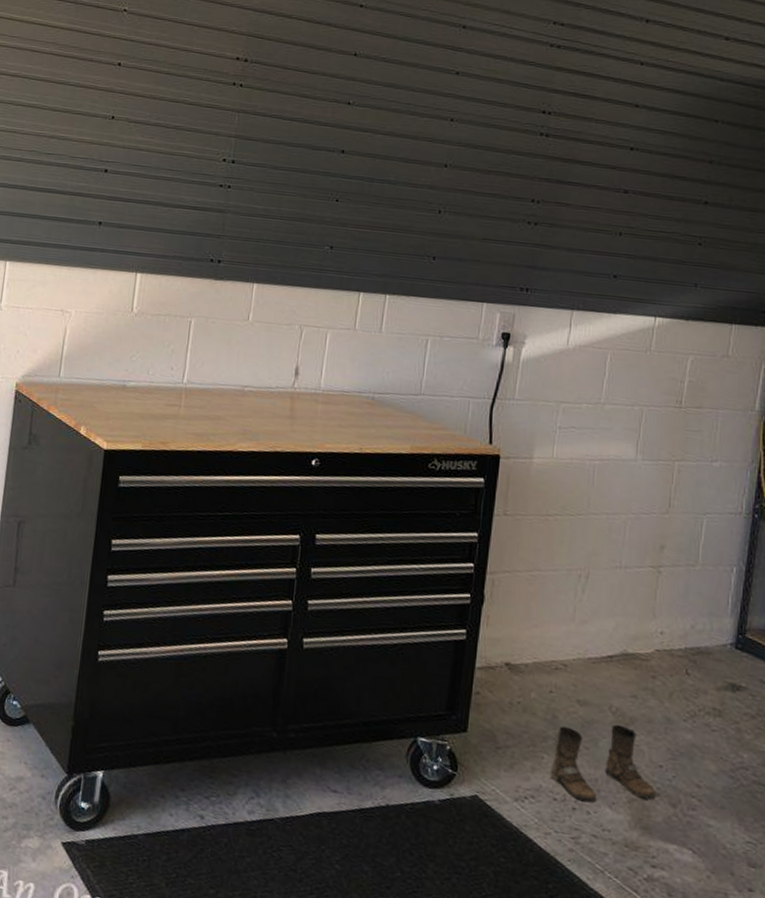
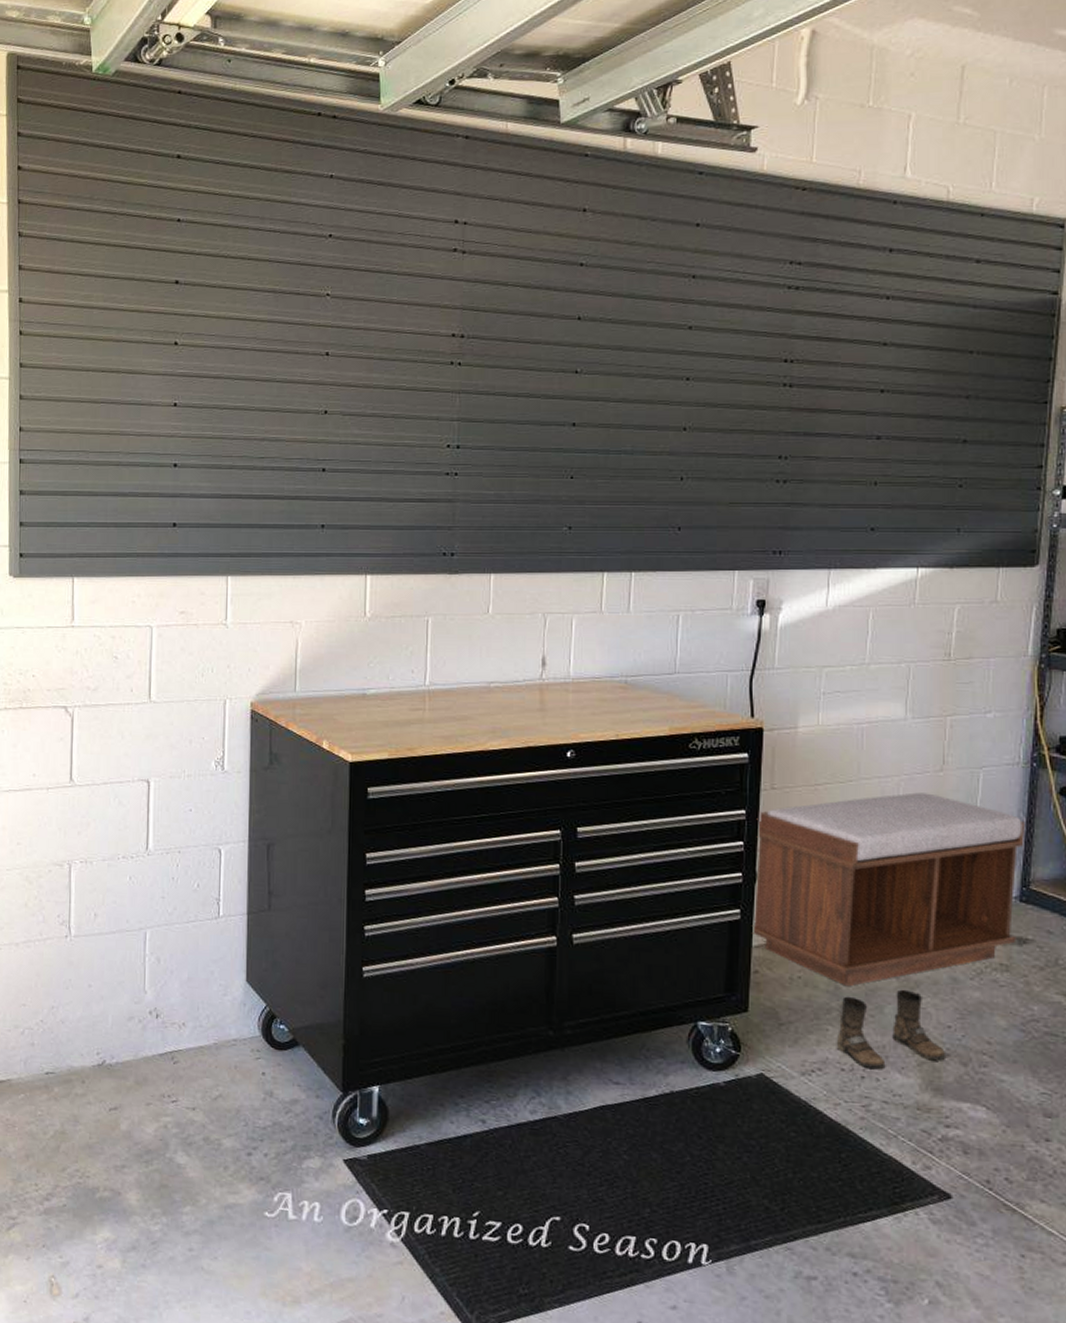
bench: none [475,531,744,717] -> present [751,792,1024,987]

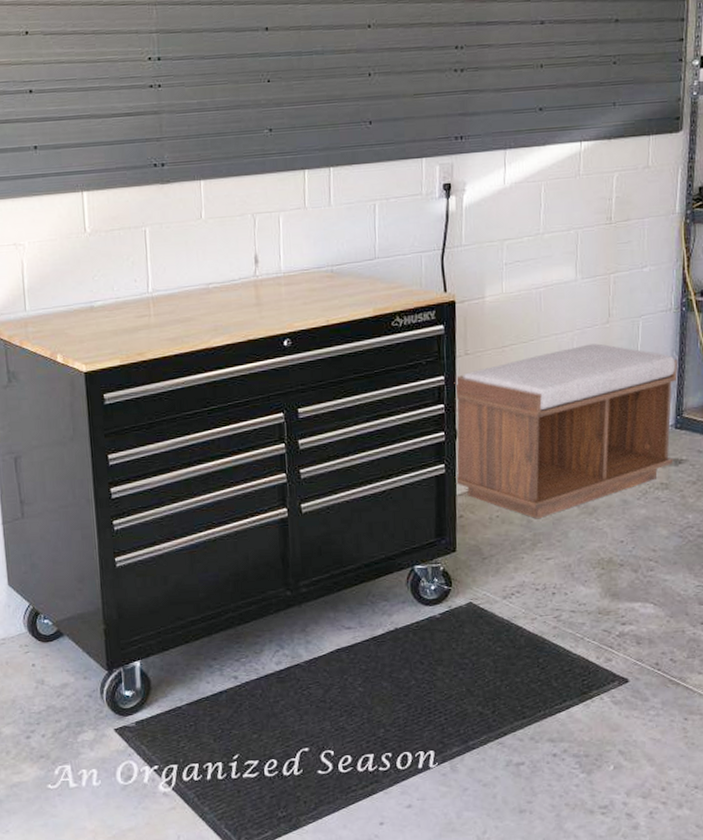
boots: present [837,989,947,1070] -> none [531,515,621,586]

